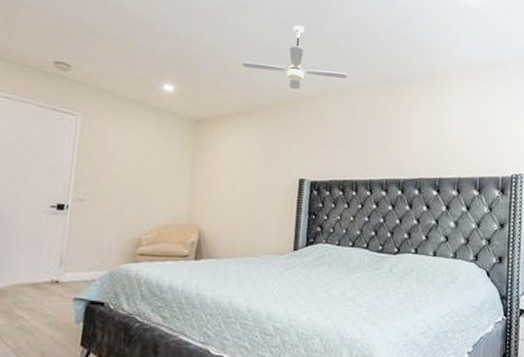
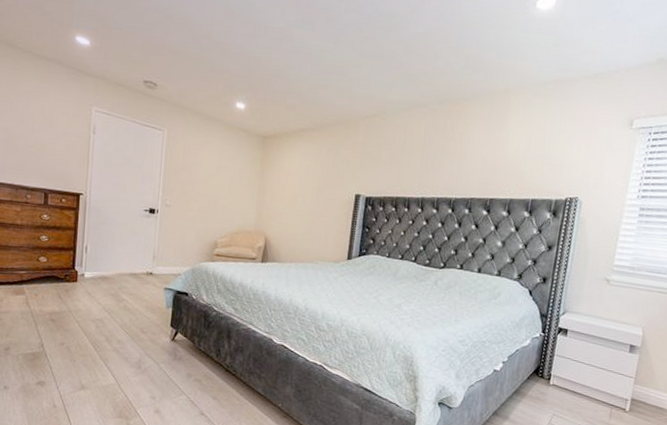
ceiling fan: present [241,24,348,90] -> none [306,42,408,108]

